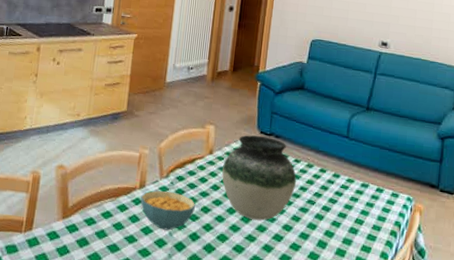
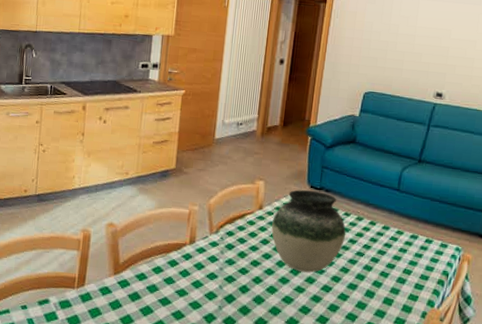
cereal bowl: present [140,190,196,231] -> none [191,246,246,284]

